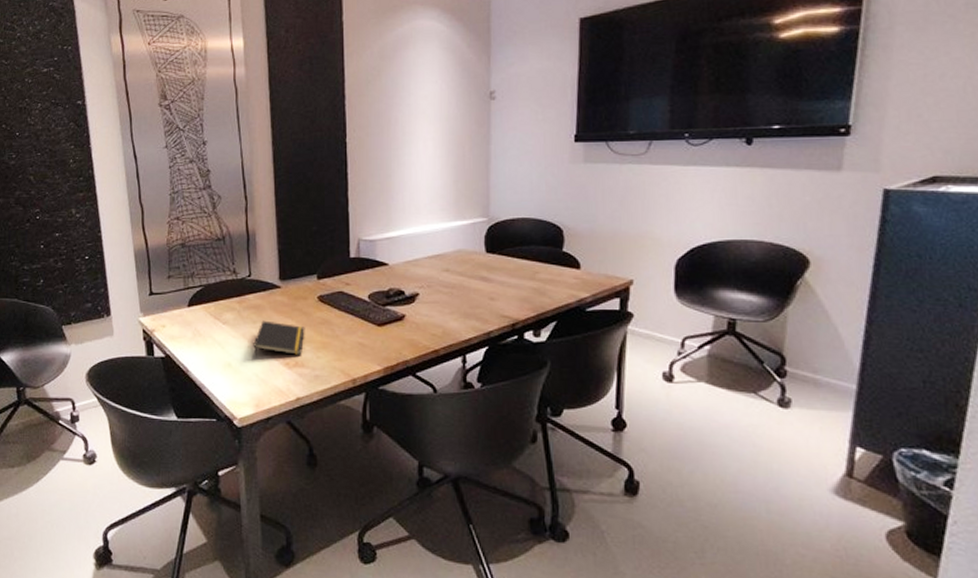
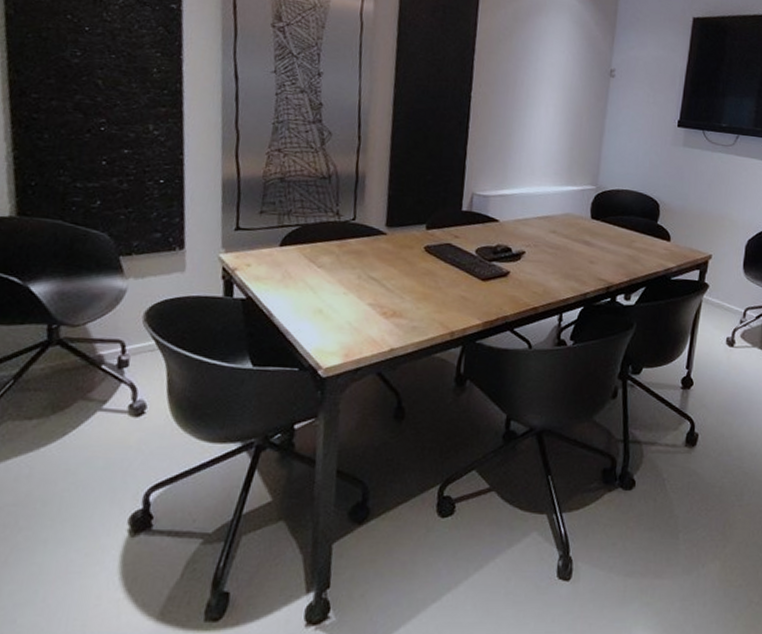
notepad: present [253,320,305,358] -> none [349,267,408,306]

